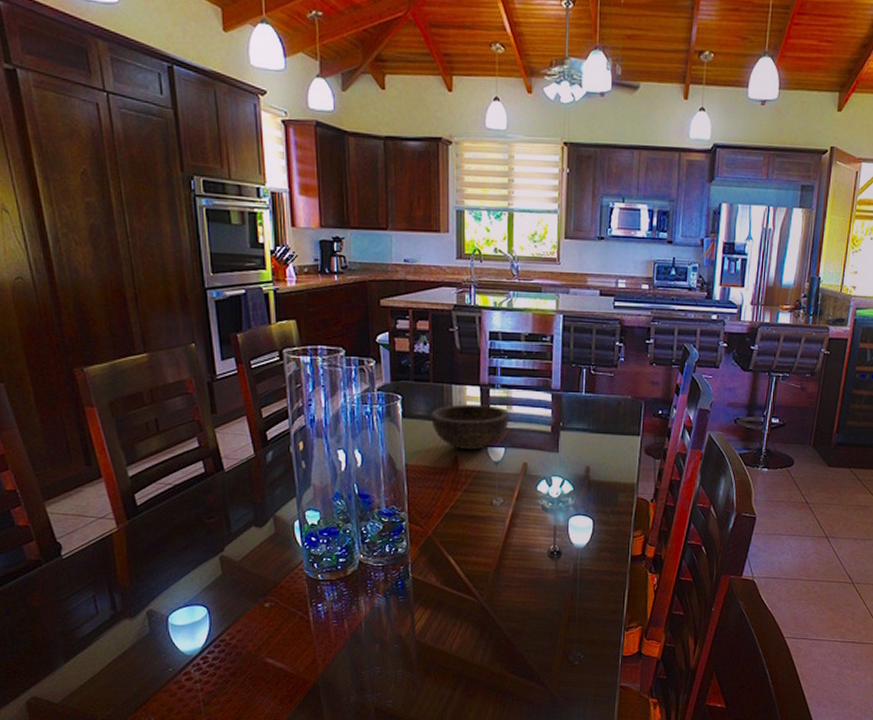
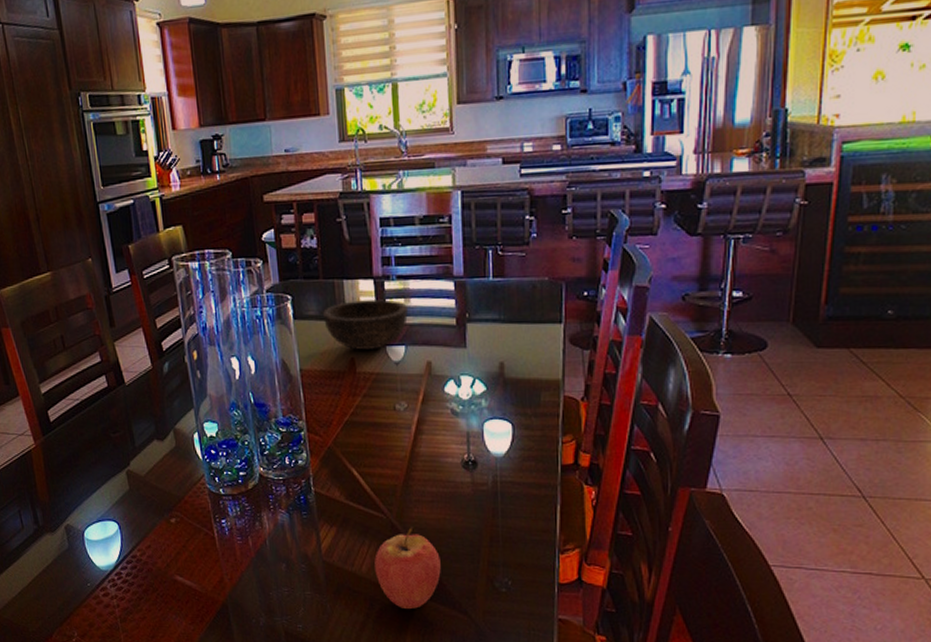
fruit: none [464,609,524,682] -> present [374,527,441,609]

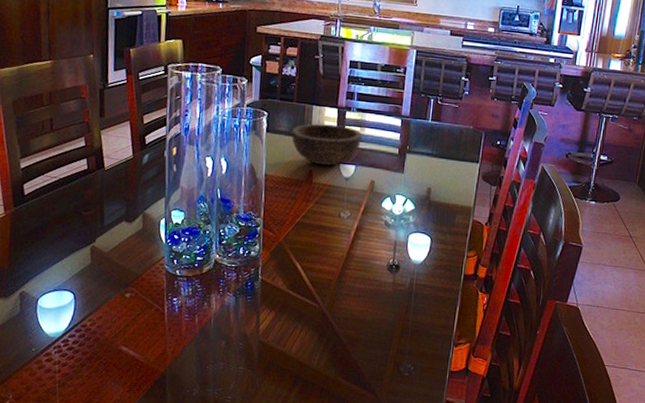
fruit: present [374,527,441,609] -> none [302,316,359,387]

